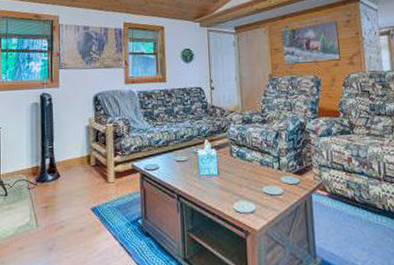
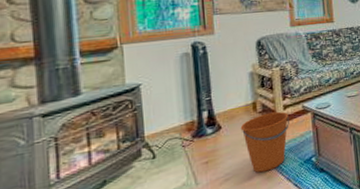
bucket: none [76,167,119,226] -> present [240,111,290,173]

